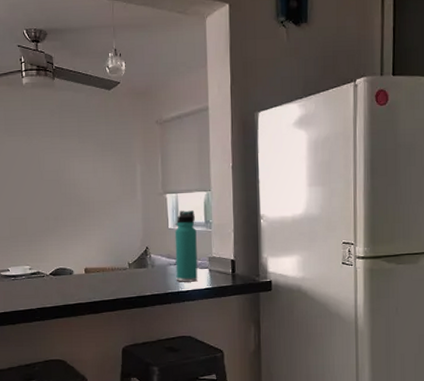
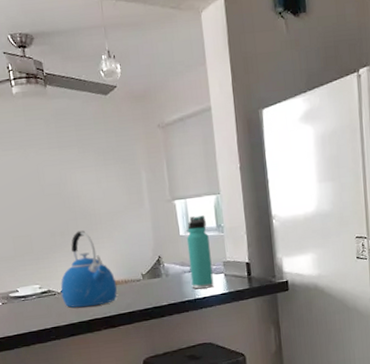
kettle: none [49,217,103,291] -> present [60,230,117,308]

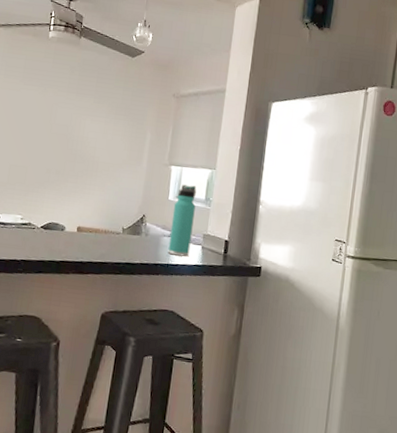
kettle: present [60,230,117,308] -> none [40,173,96,249]

